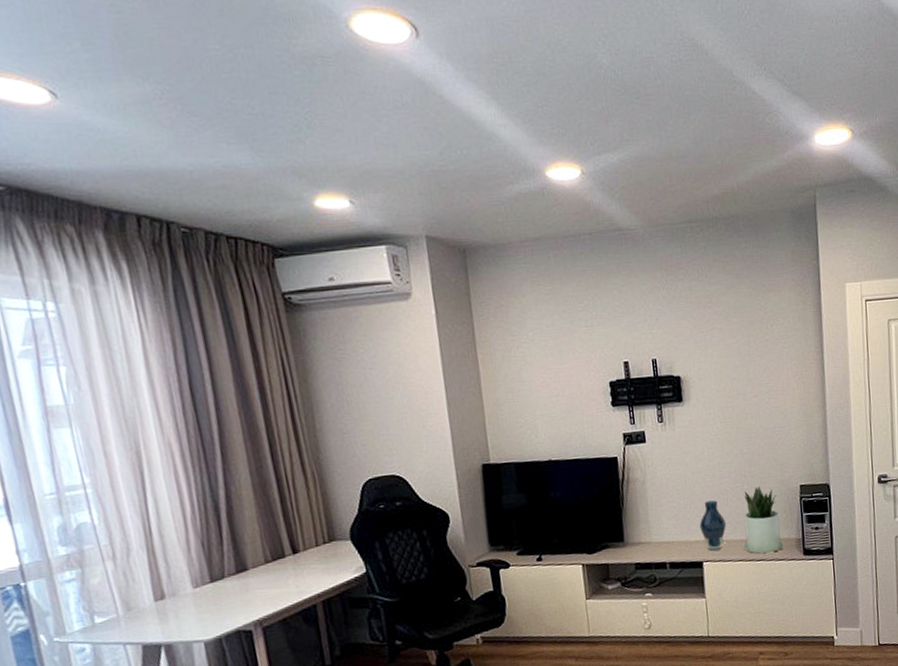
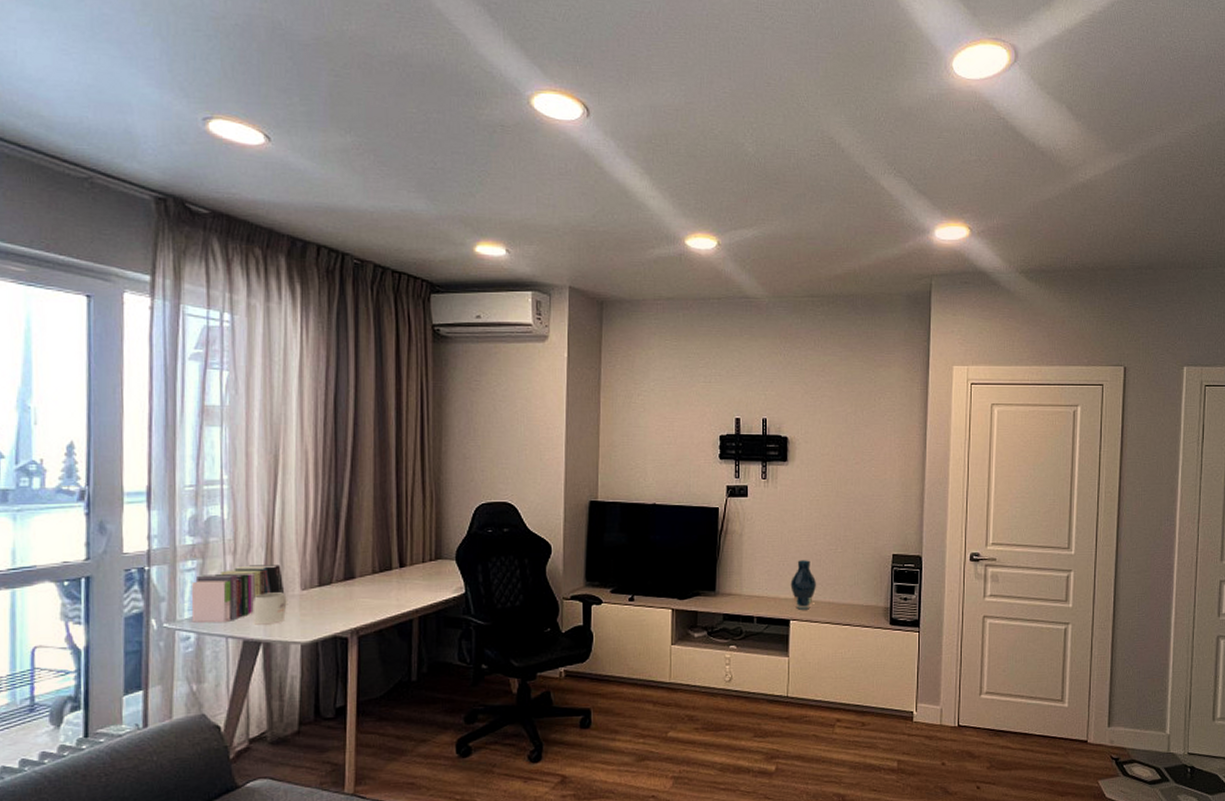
books: none [75,565,175,634] -> present [191,565,284,624]
mug: none [144,592,183,629] -> present [252,592,287,625]
planter: present [743,486,785,554] -> none [831,551,873,619]

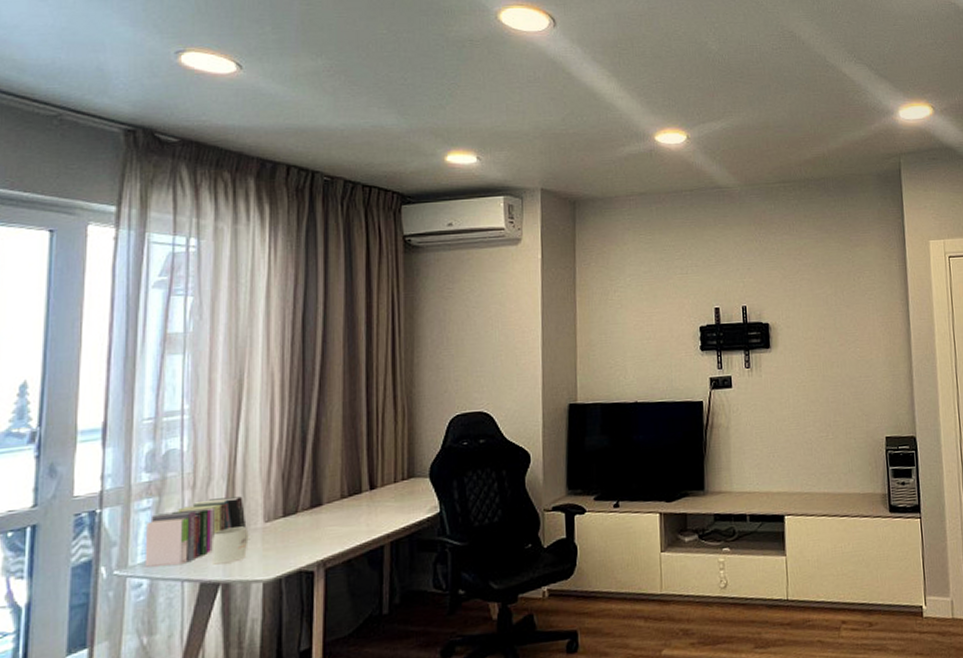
vase: present [790,560,817,610] -> none [782,449,810,504]

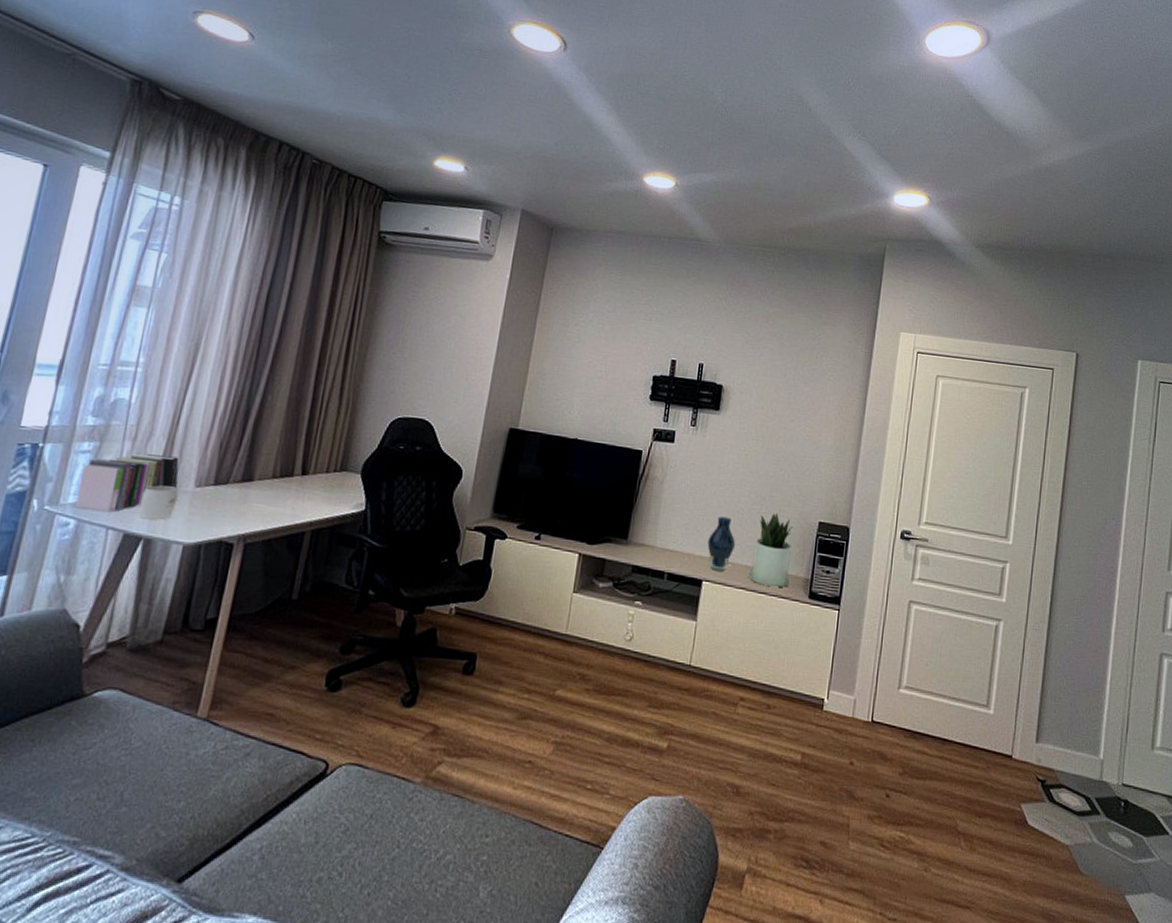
vase: none [782,449,810,504] -> present [707,516,736,572]
planter: none [826,437,870,509] -> present [747,513,792,588]

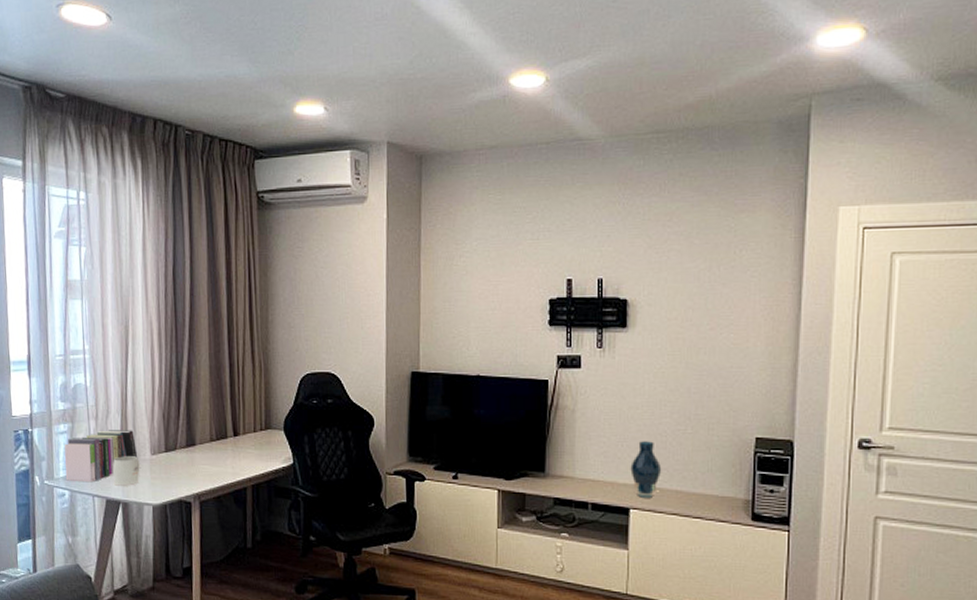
planter: present [747,513,792,588] -> none [678,432,730,512]

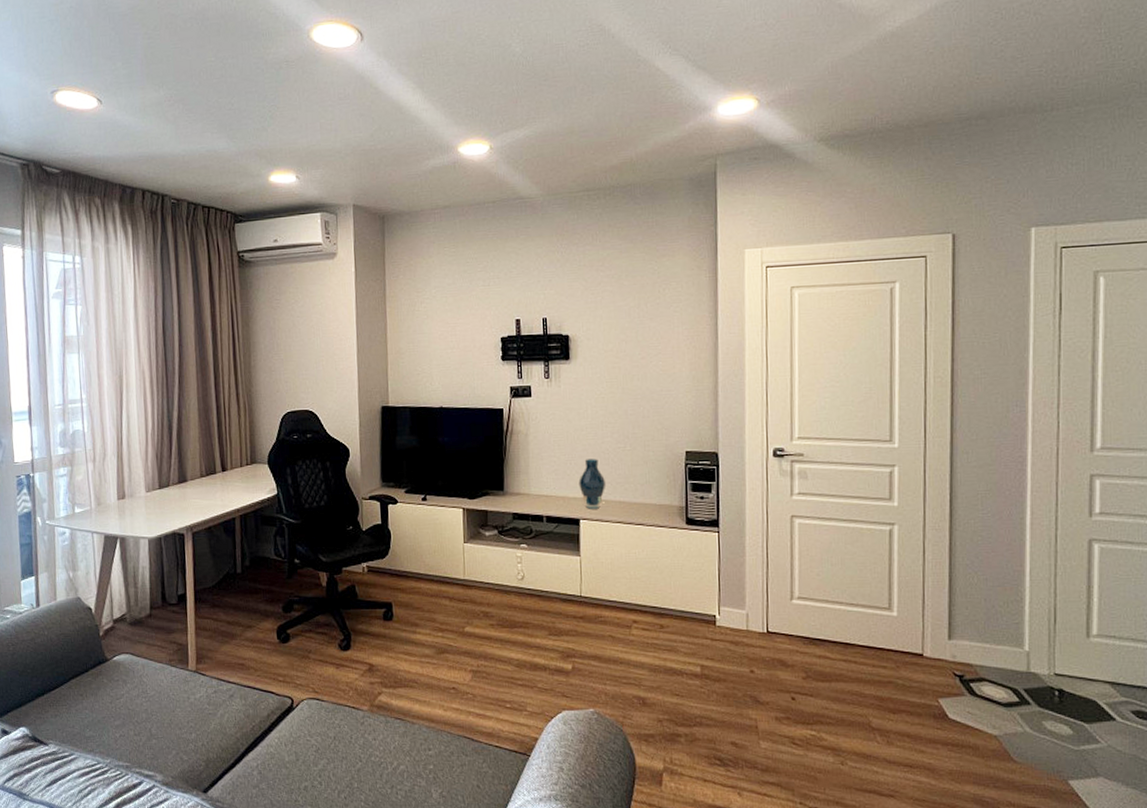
books: present [64,430,137,483] -> none [64,470,133,521]
mug: present [112,456,140,486] -> none [109,494,136,522]

